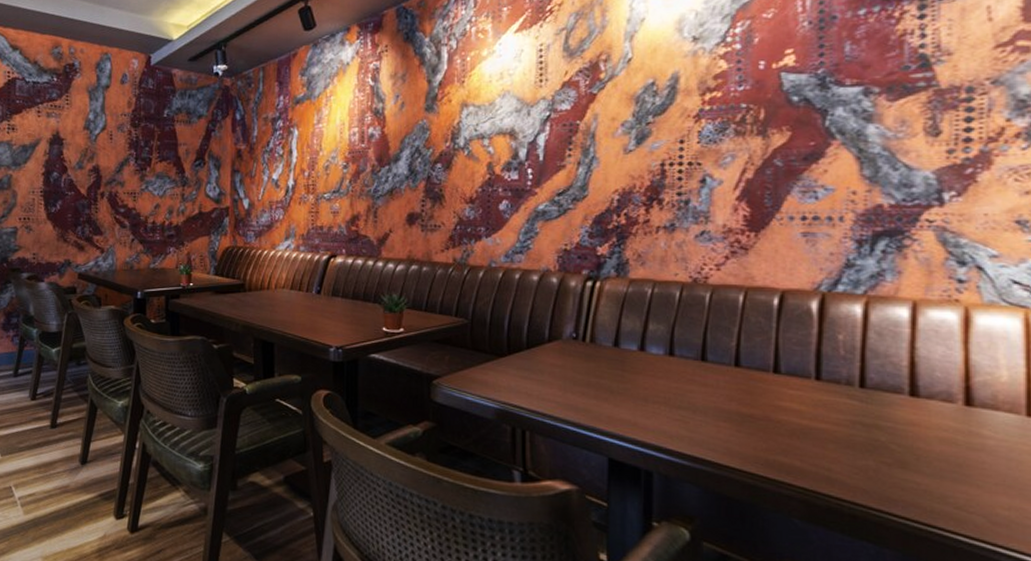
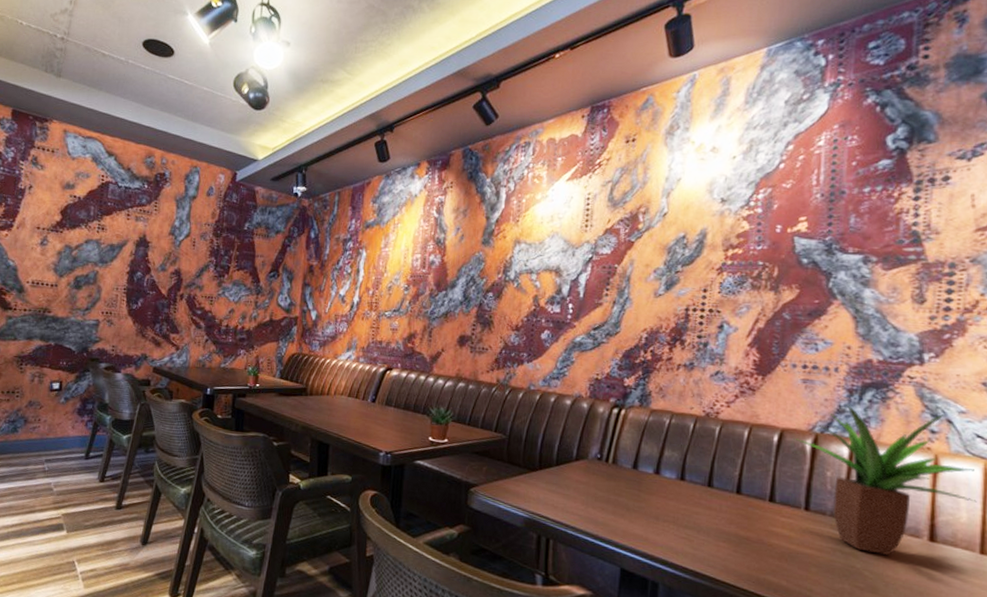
potted plant: none [797,256,1019,426] -> present [793,403,977,556]

